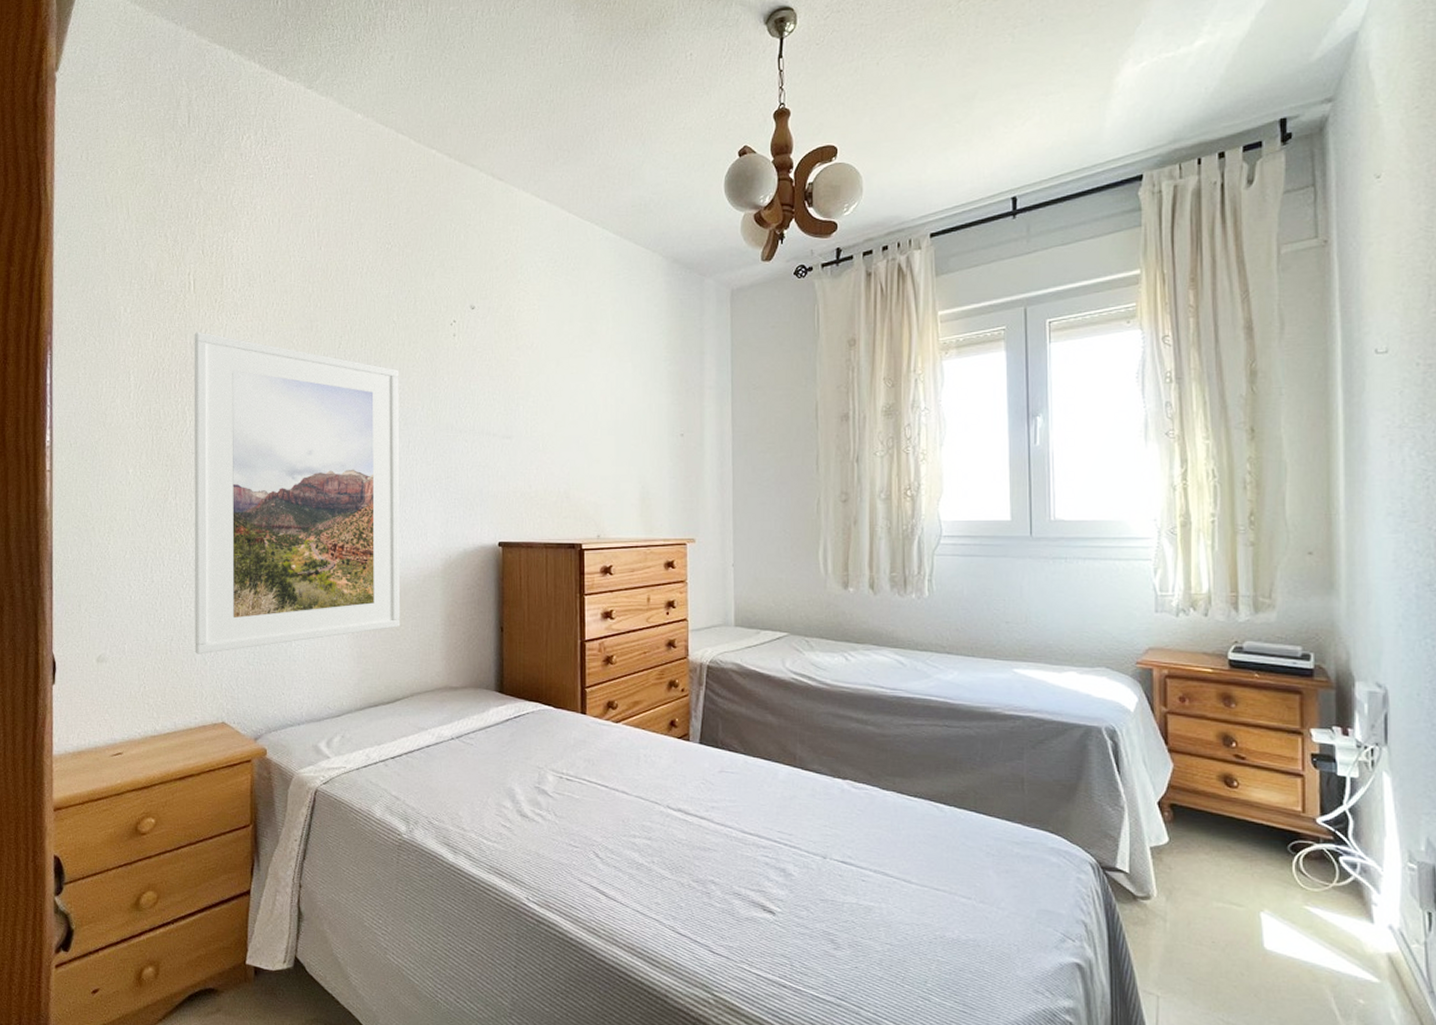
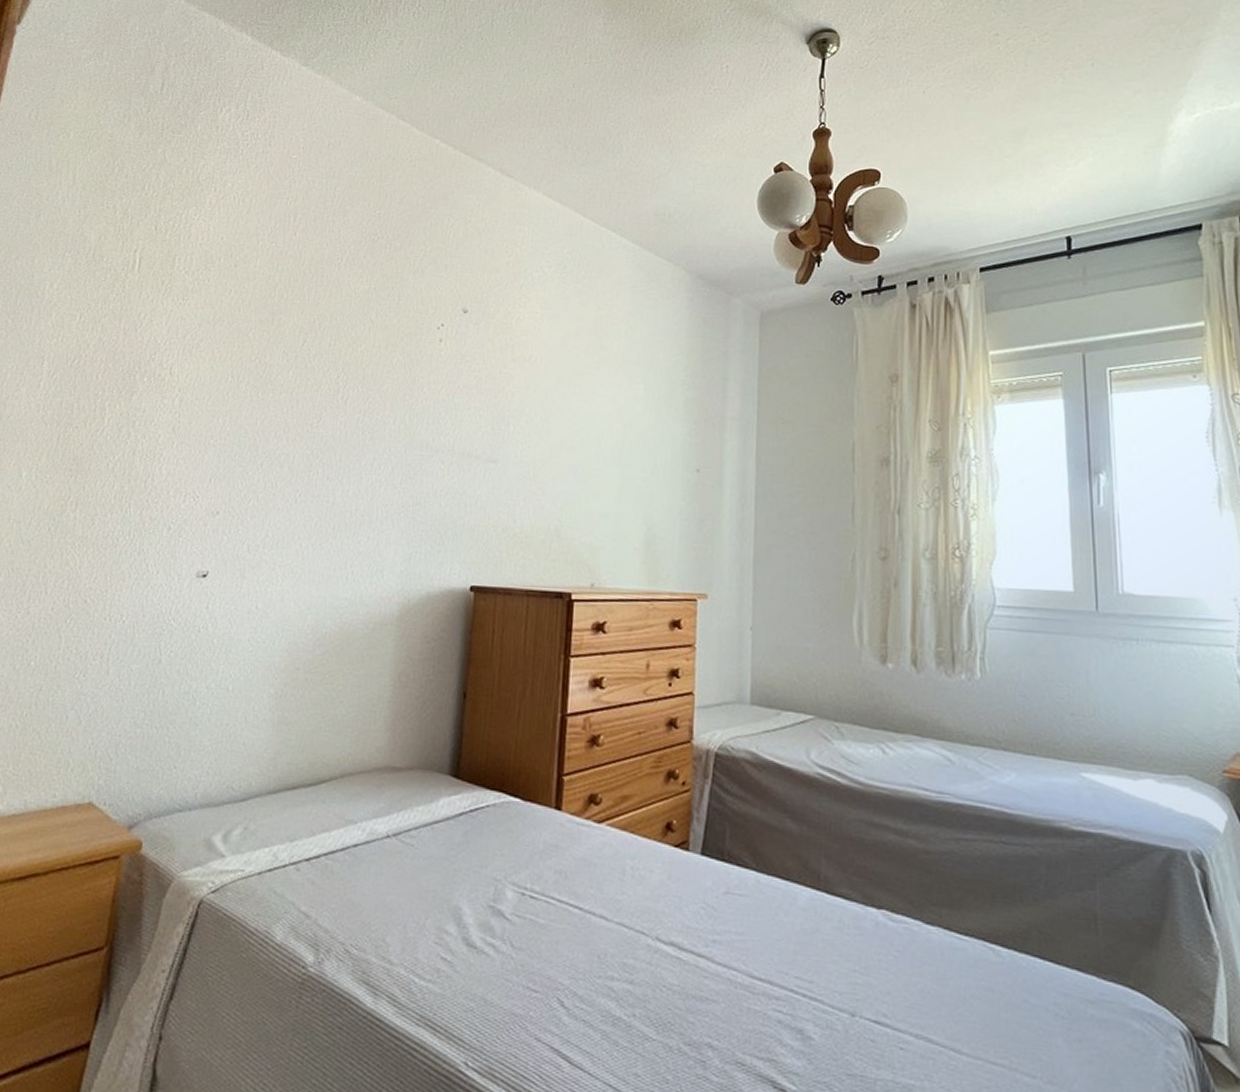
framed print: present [194,332,401,655] -> none [67,316,371,711]

